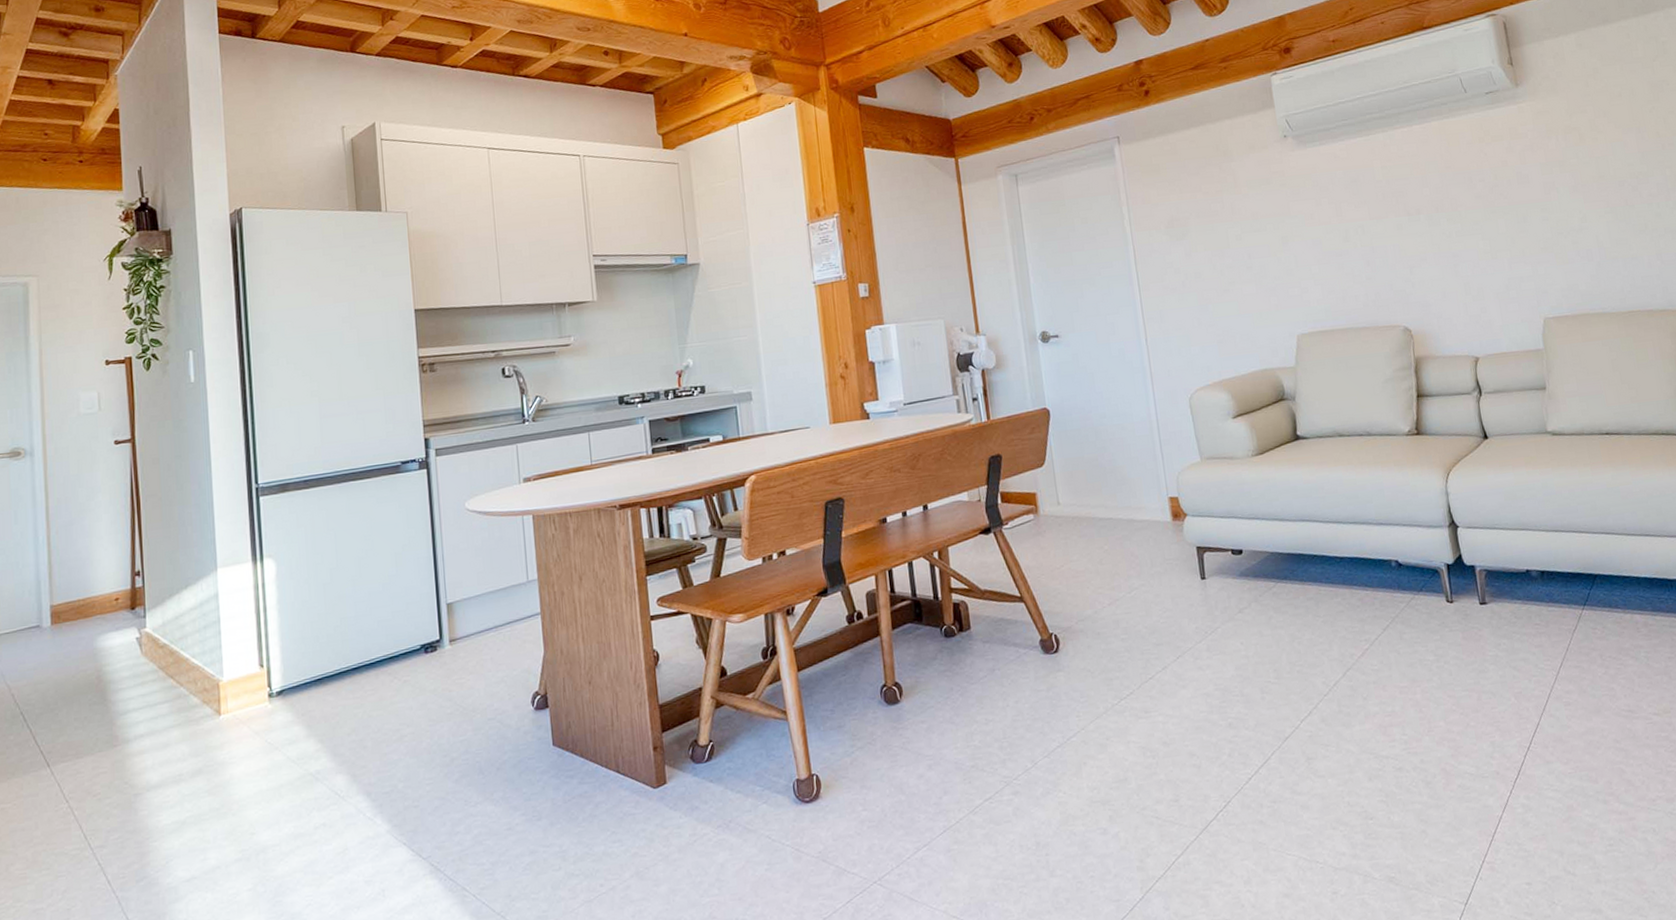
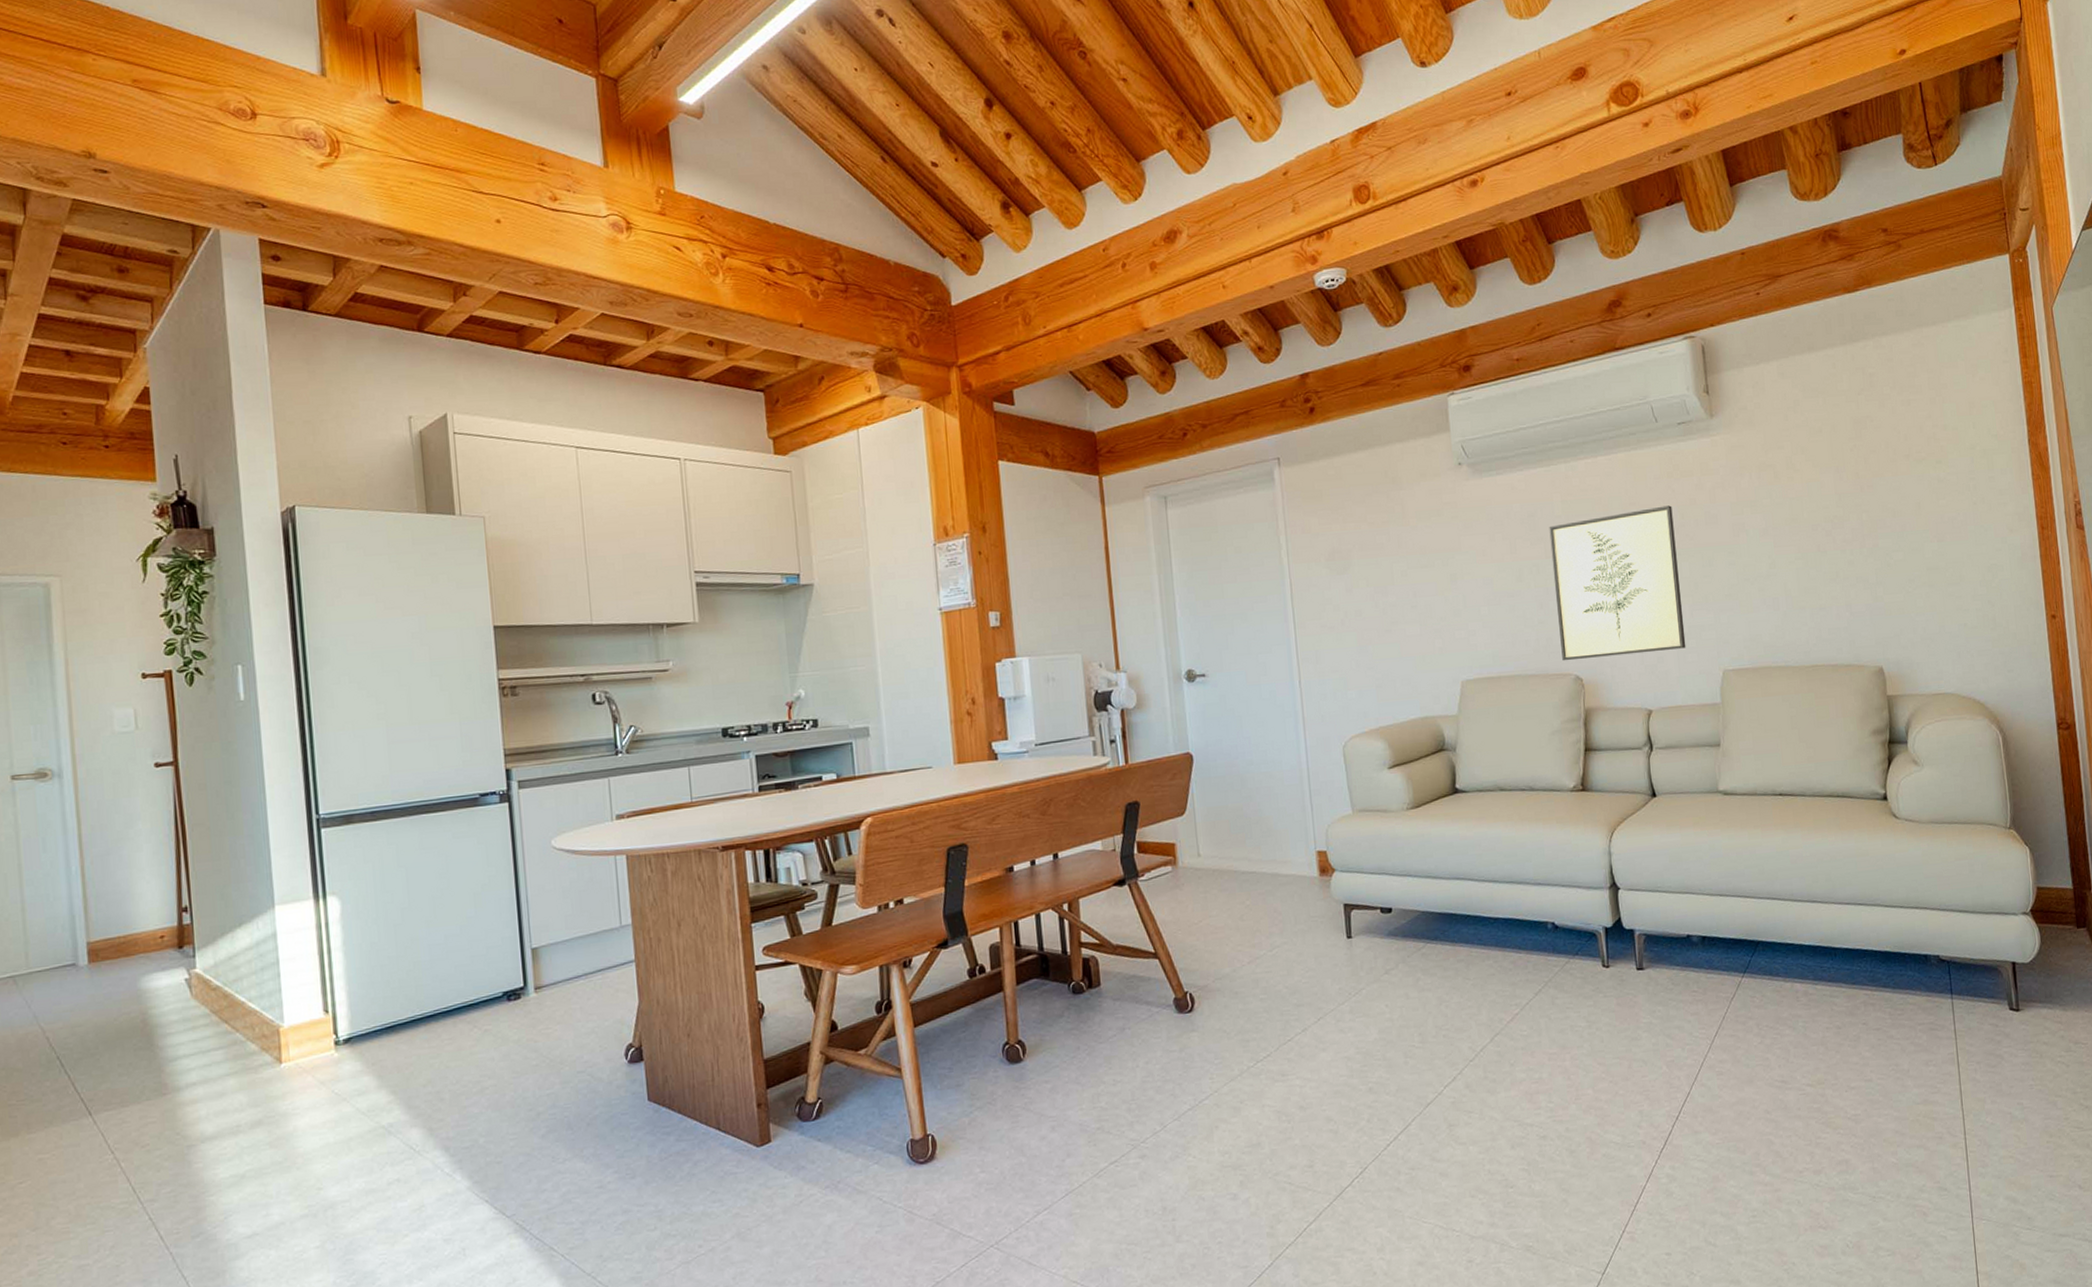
wall art: none [1371,167,1508,314] -> present [1549,505,1686,661]

